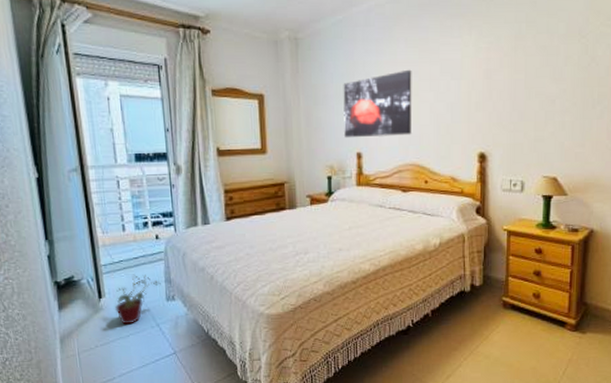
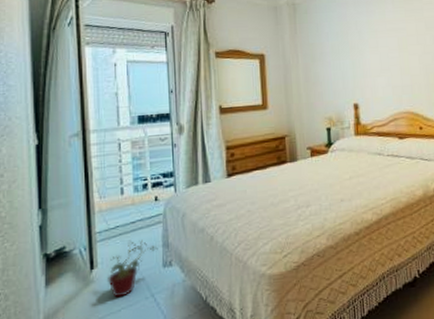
wall art: present [343,69,412,138] -> none [338,26,404,91]

